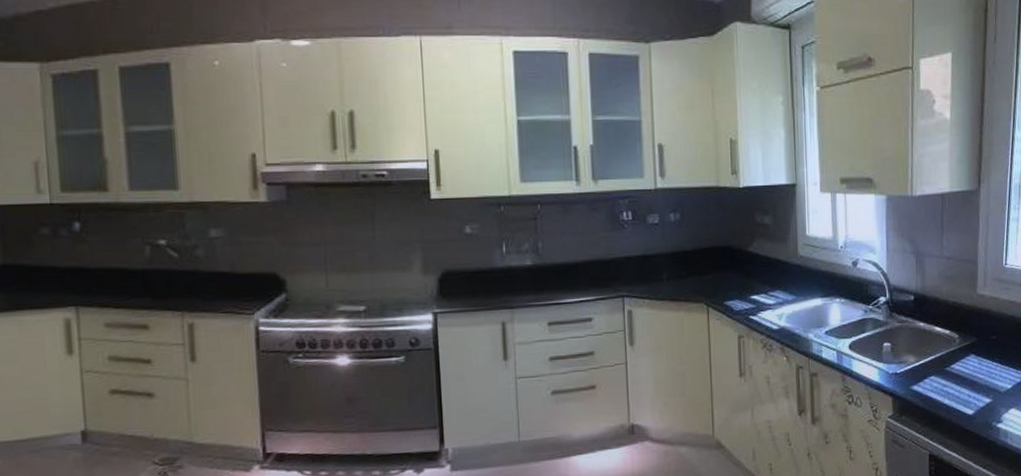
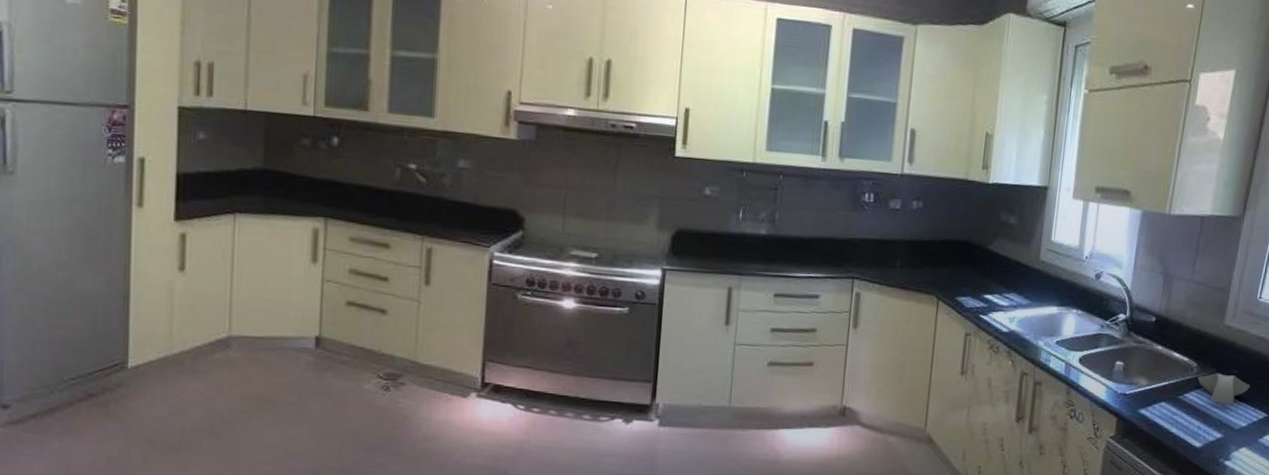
spoon rest: none [961,341,1010,370] -> present [1198,373,1251,405]

